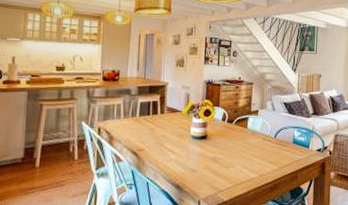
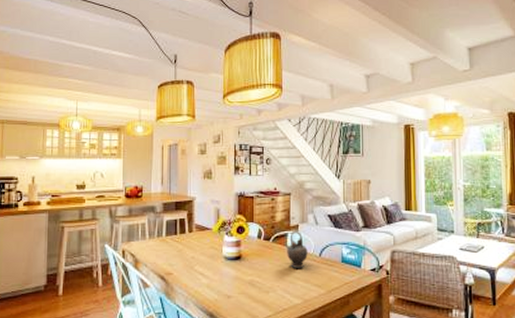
teapot: none [245,115,265,147] -> present [284,230,308,268]

